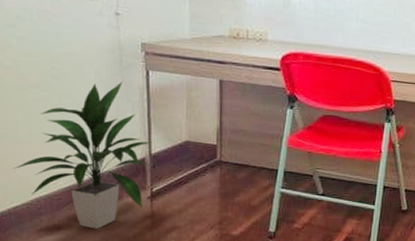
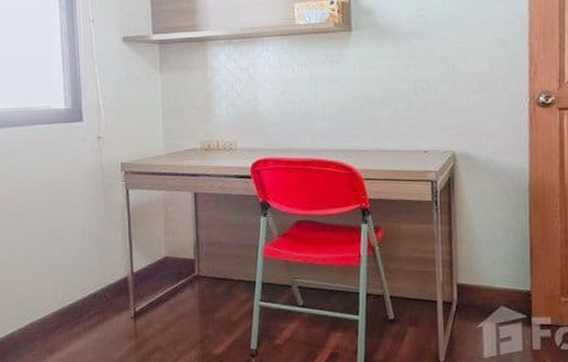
indoor plant: present [14,81,152,229] -> none [11,202,134,353]

